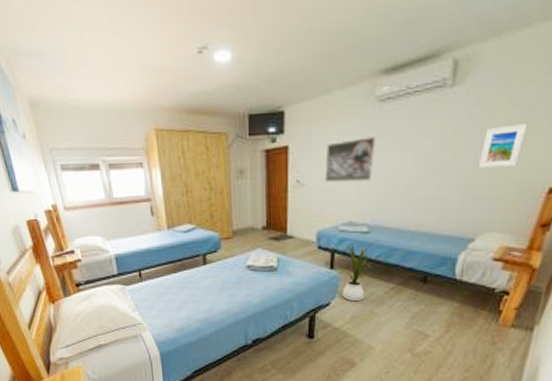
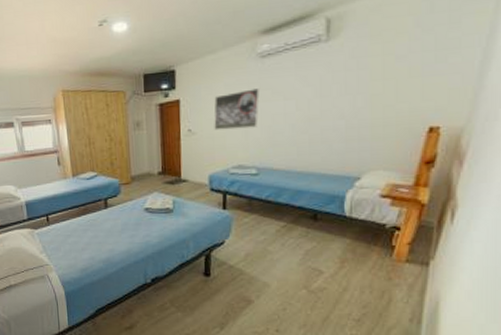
house plant: present [339,240,380,302] -> none [232,181,269,240]
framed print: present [477,124,528,169] -> none [357,70,402,113]

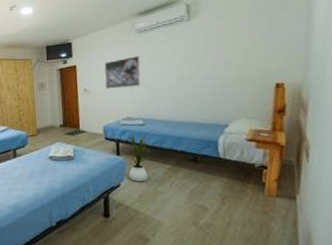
house plant: none [232,181,269,240] -> present [124,130,154,182]

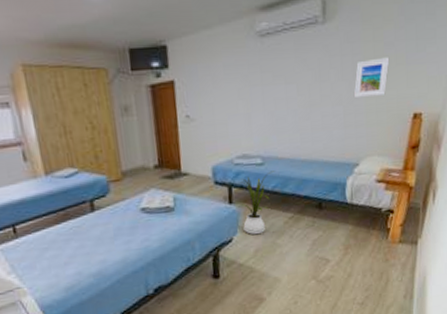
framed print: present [104,56,141,89] -> none [213,70,261,117]
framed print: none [218,41,248,73] -> present [353,57,390,99]

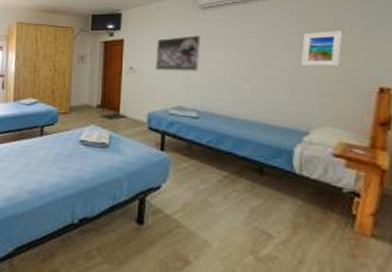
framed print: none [213,70,261,117] -> present [155,36,201,72]
house plant: present [238,171,275,235] -> none [170,125,210,188]

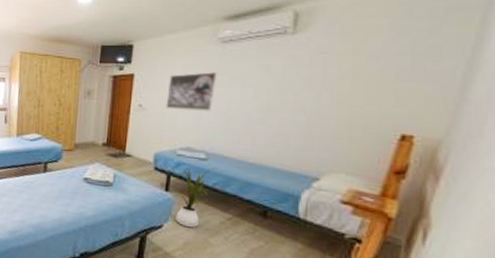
house plant: none [170,125,210,188] -> present [174,167,218,228]
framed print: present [300,31,343,67] -> none [321,71,373,110]

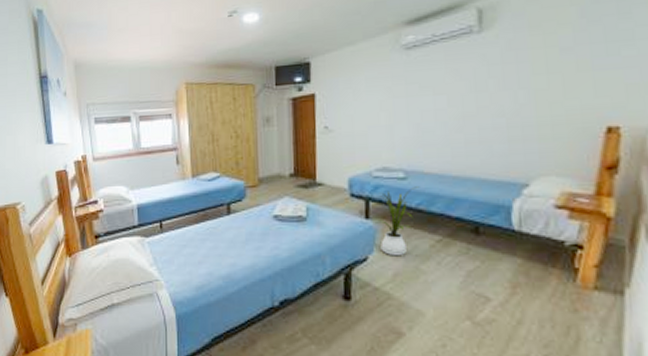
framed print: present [166,72,217,111] -> none [353,82,406,128]

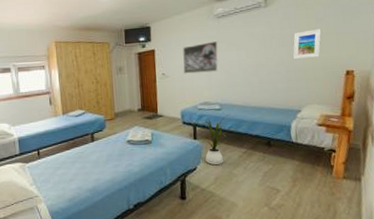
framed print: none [353,82,406,128] -> present [183,41,219,74]
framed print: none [519,63,568,110] -> present [293,29,322,60]

